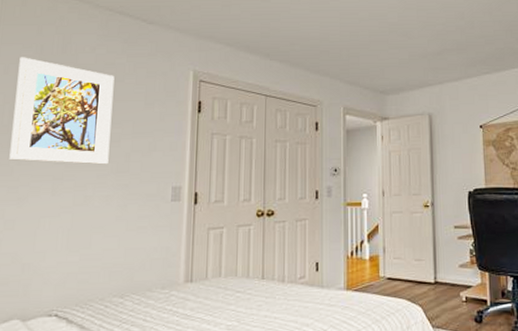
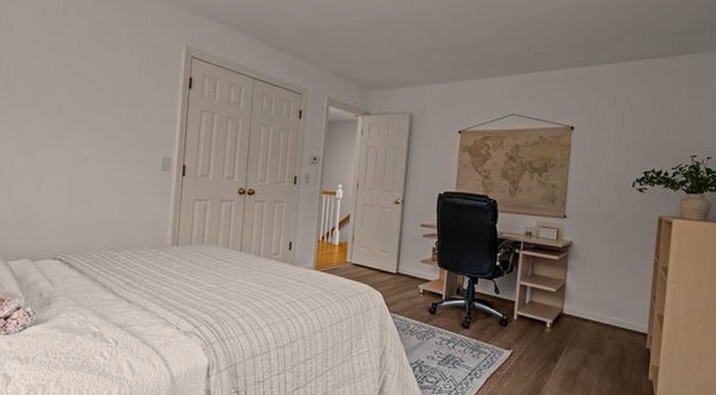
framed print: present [9,57,115,165] -> none [16,15,112,130]

